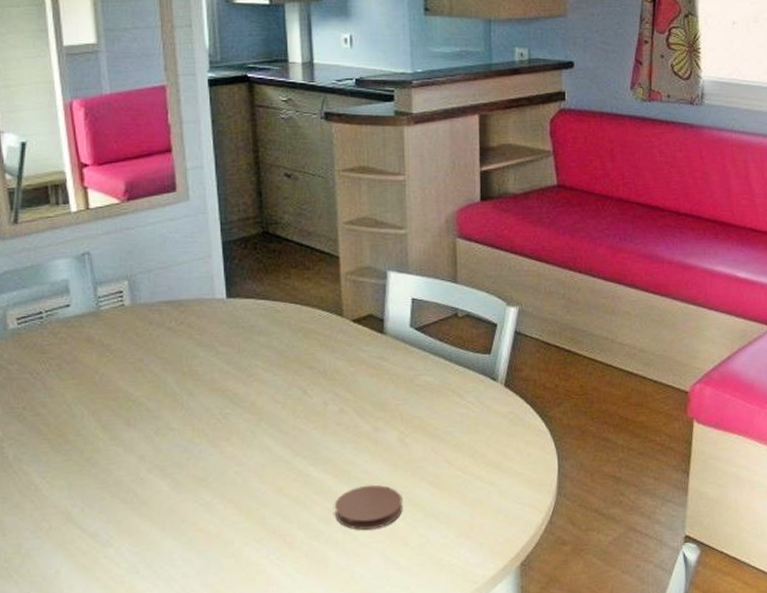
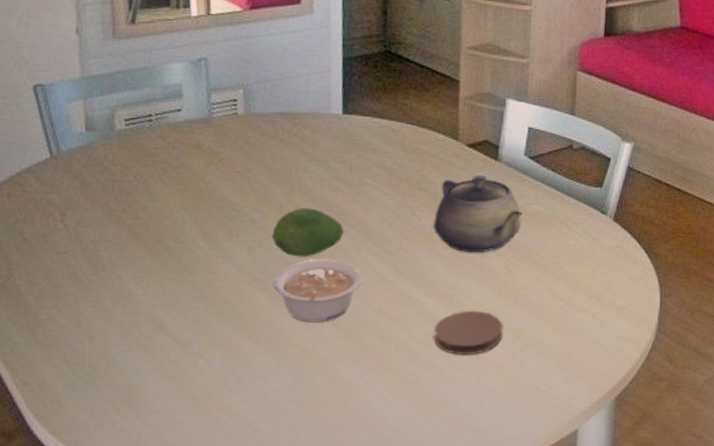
fruit: none [168,393,238,443] -> present [272,208,344,257]
legume: none [174,443,260,507] -> present [273,260,362,323]
teapot: none [326,350,413,428] -> present [434,175,523,253]

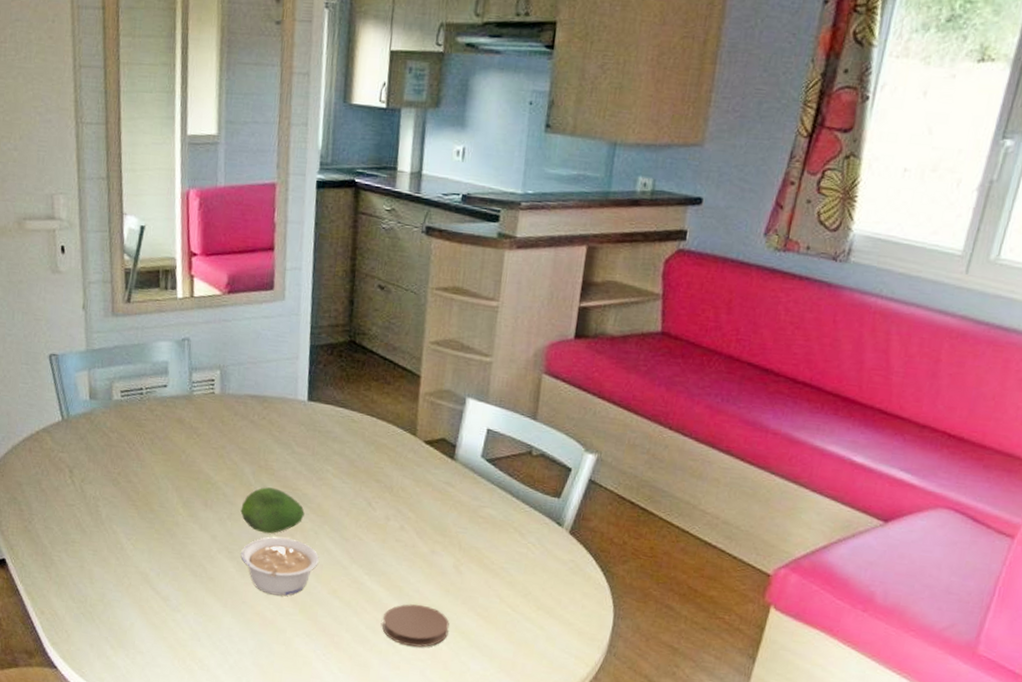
teapot: present [434,175,523,253] -> none [387,473,476,550]

